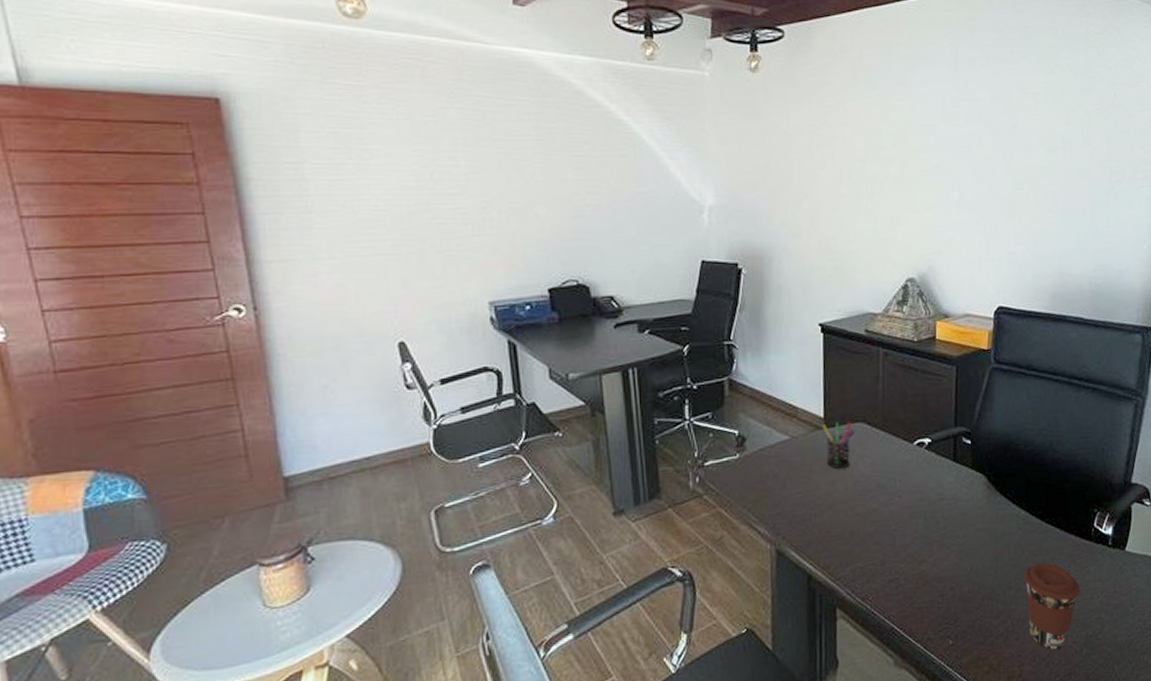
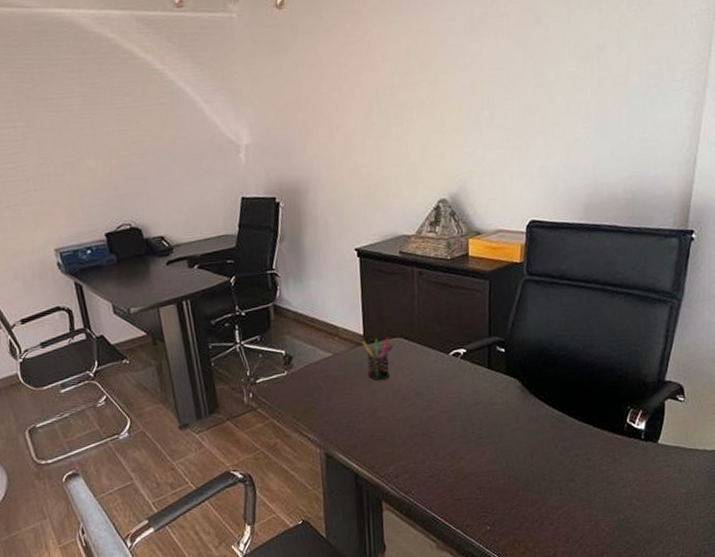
coffee cup: present [1023,562,1080,650] -> none [557,456,613,533]

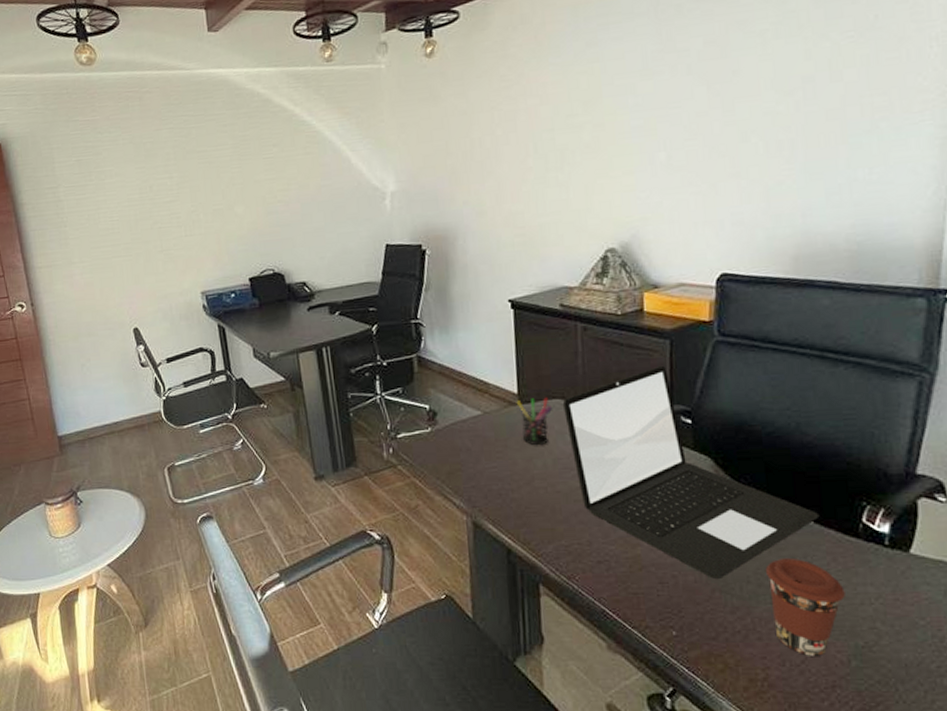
laptop: none [401,303,597,480] -> present [562,365,820,579]
coffee cup: none [557,456,613,533] -> present [765,557,845,656]

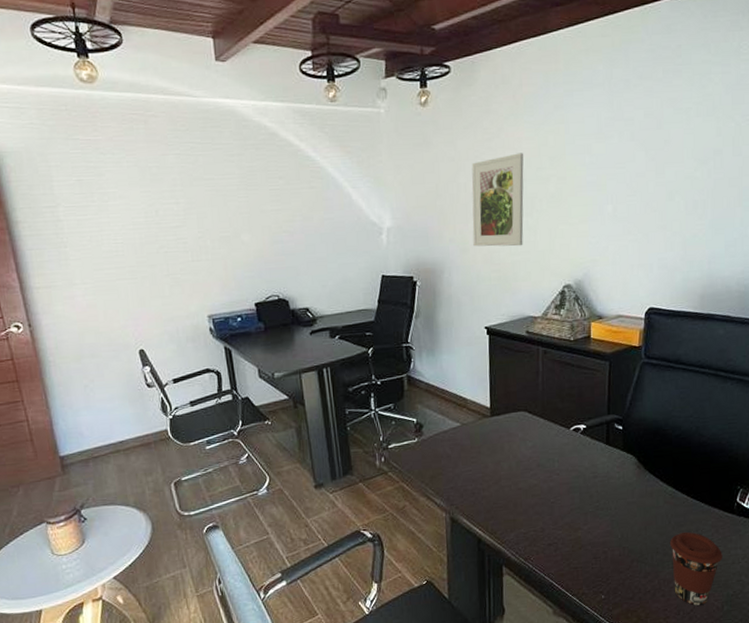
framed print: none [487,99,553,209] -> present [471,153,524,247]
pen holder: present [516,397,553,446] -> none [488,410,518,451]
laptop: present [562,365,820,579] -> none [525,382,709,552]

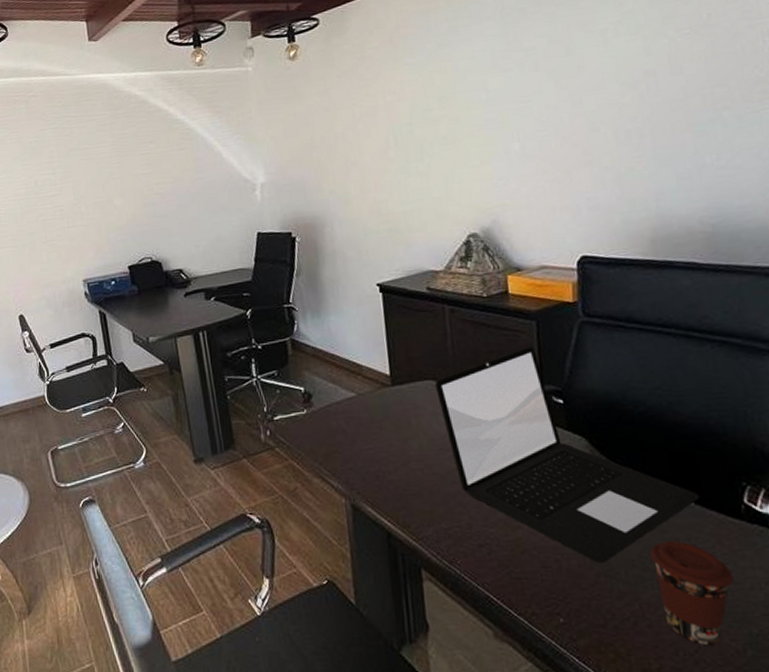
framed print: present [471,153,524,247] -> none [348,96,415,198]
laptop: none [525,382,709,552] -> present [434,346,700,563]

